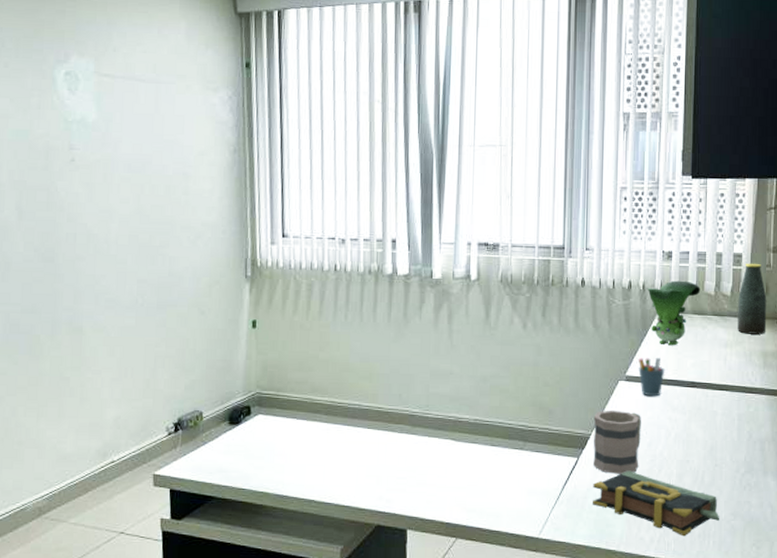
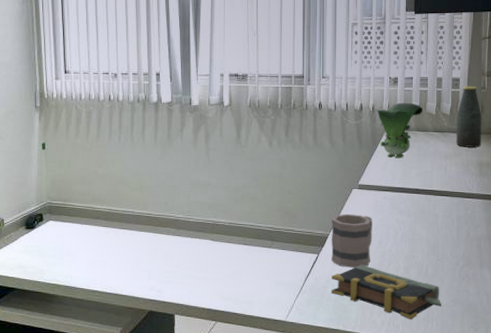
pen holder: present [638,357,665,397] -> none [369,168,393,202]

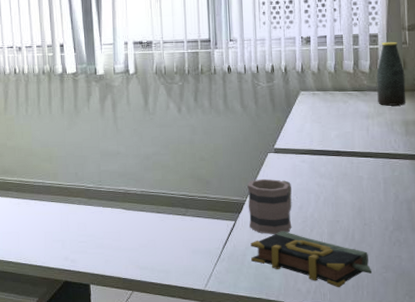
toy figurine: present [376,102,423,159] -> none [289,62,340,120]

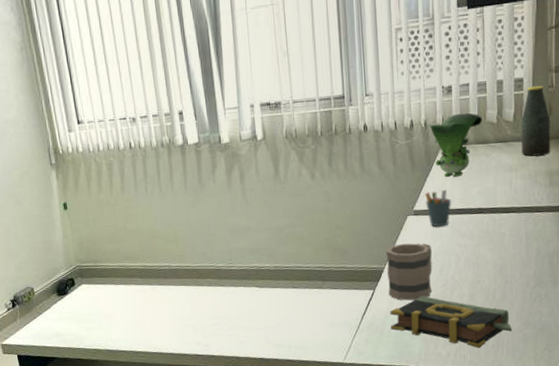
pen holder: none [285,130,311,166] -> present [425,189,452,227]
toy figurine: none [289,62,340,120] -> present [429,112,483,177]

